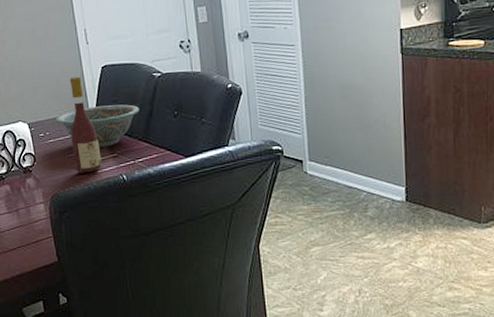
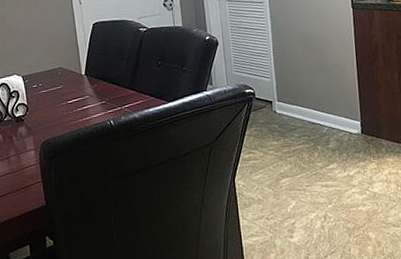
decorative bowl: present [55,104,139,148] -> none [48,56,127,96]
wine bottle: present [69,76,102,173] -> none [62,32,91,120]

